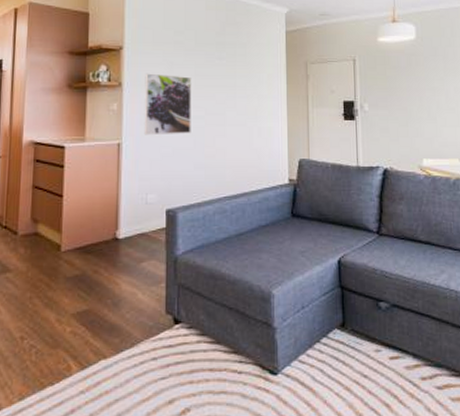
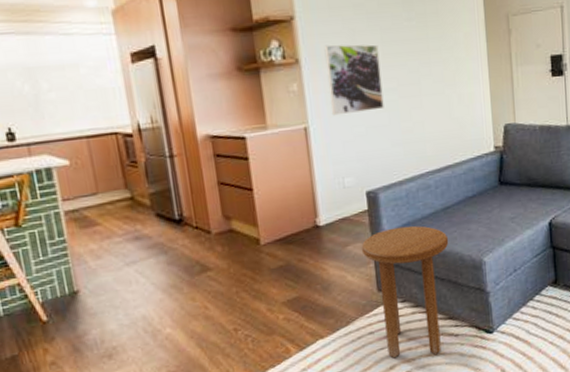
side table: none [155,248,240,392] -> present [361,225,449,359]

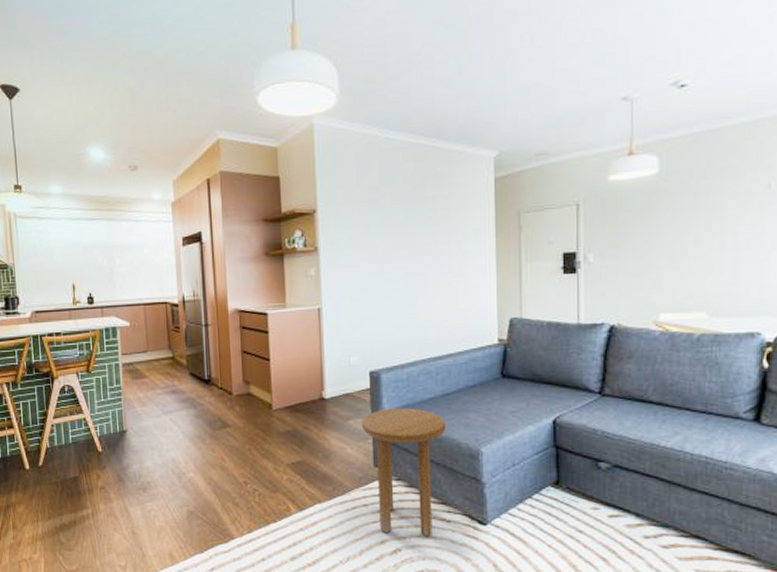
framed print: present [324,44,384,116] -> none [340,235,392,300]

